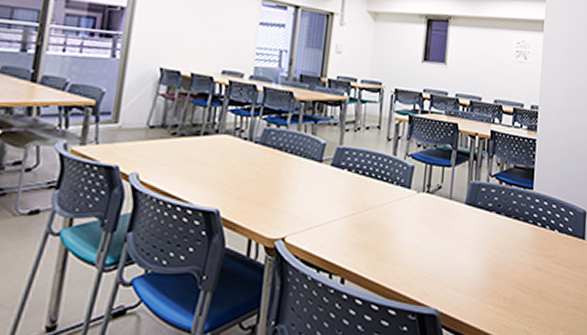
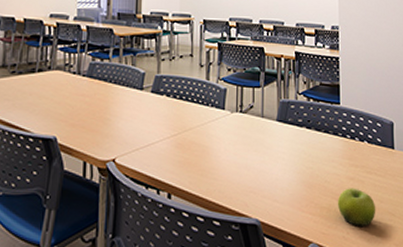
fruit: none [521,279,562,320] -> present [337,188,376,226]

